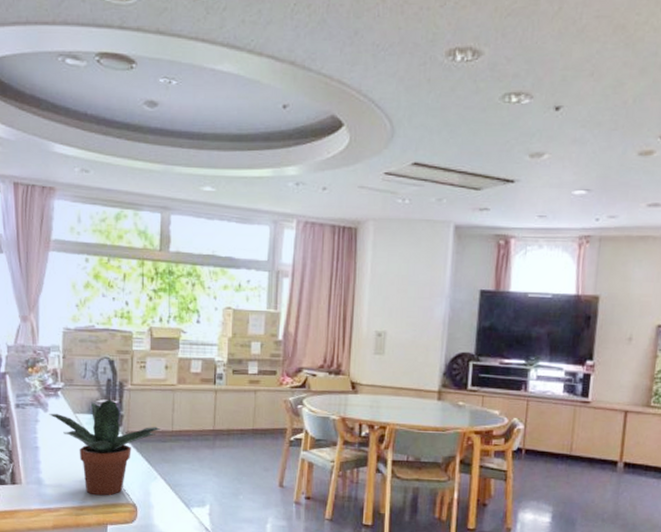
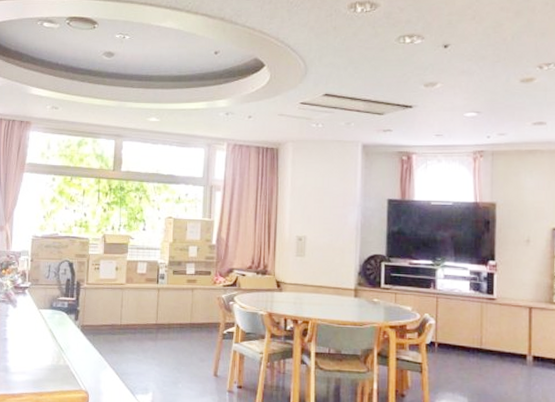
potted plant: present [49,399,160,496] -> none [17,296,110,383]

